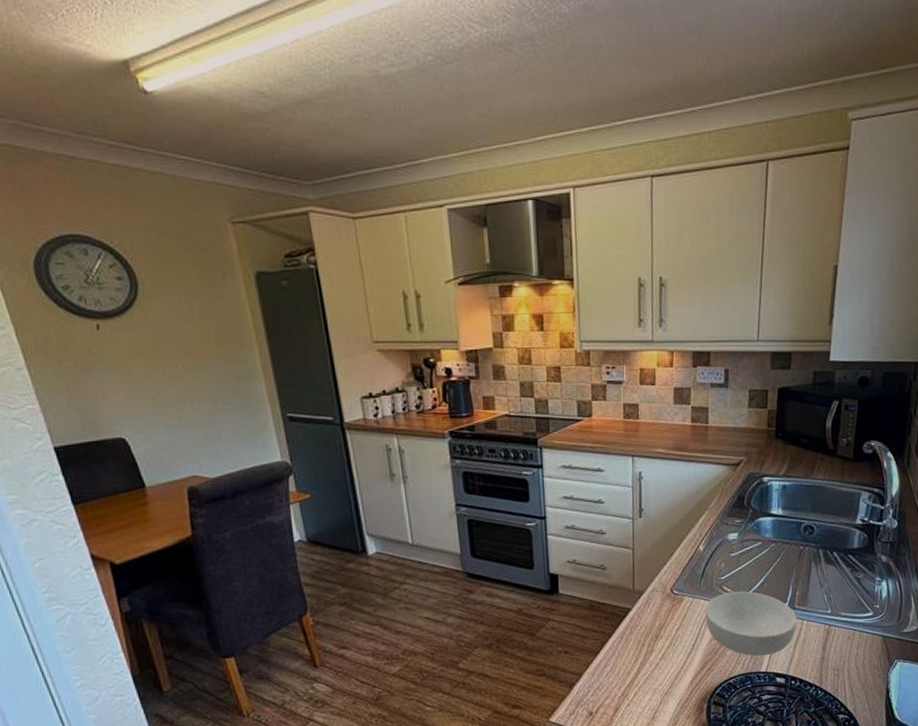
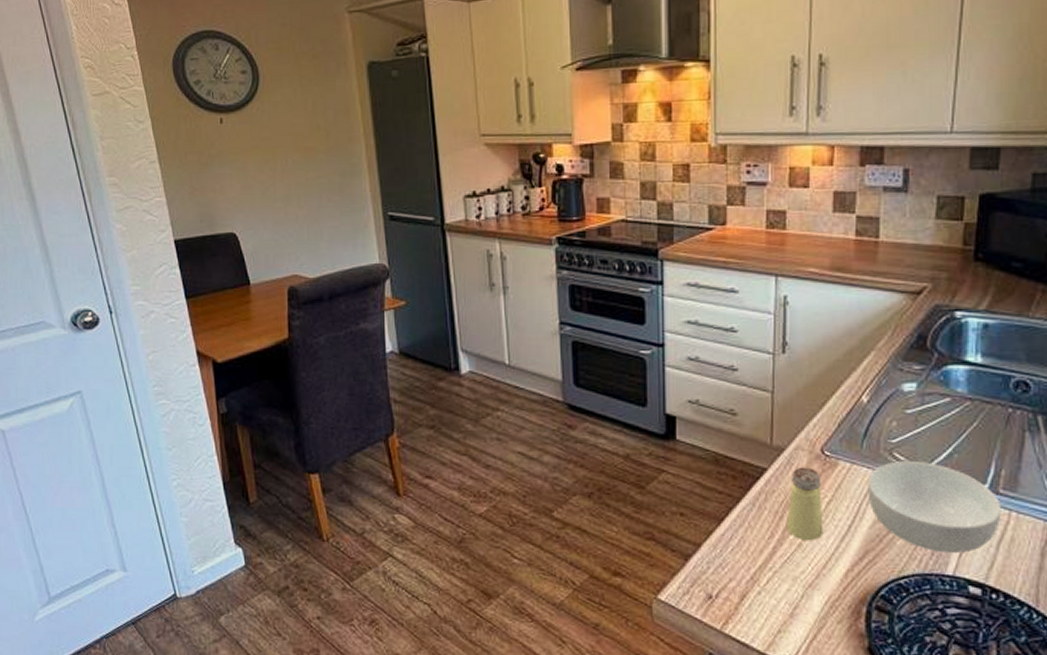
saltshaker: none [647,604,675,661] -> present [787,467,824,541]

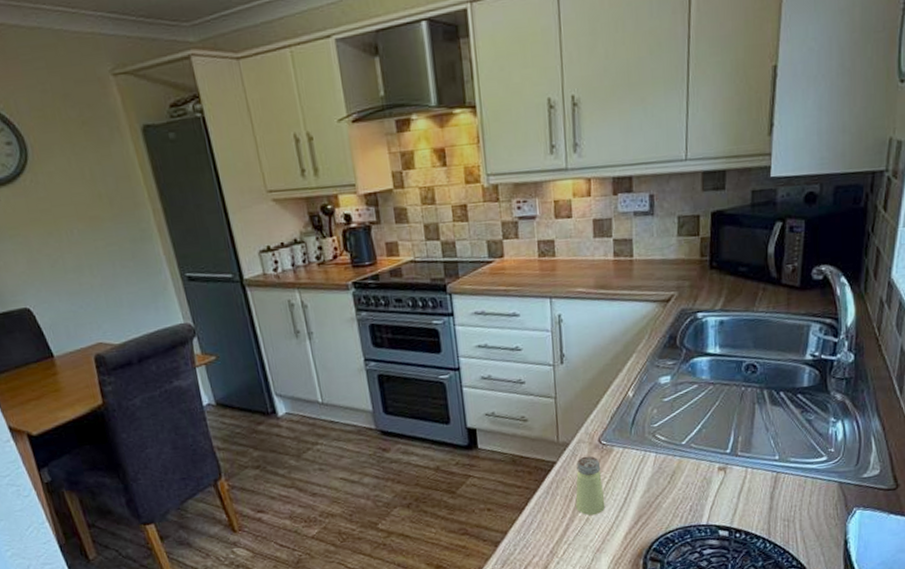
cereal bowl: present [867,461,1002,554] -> none [637,438,741,509]

